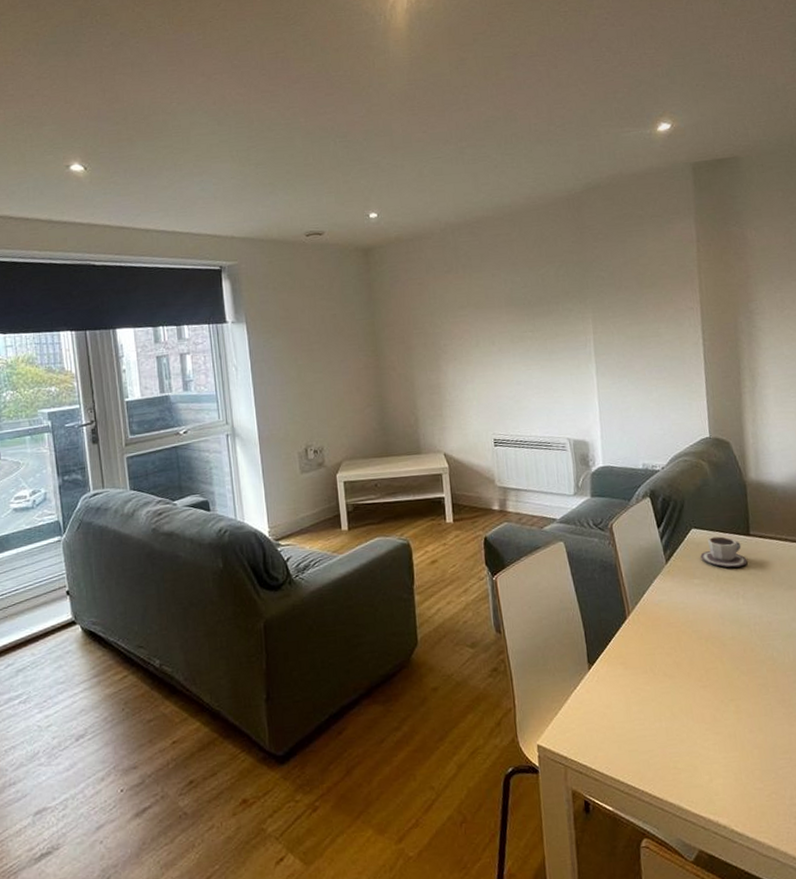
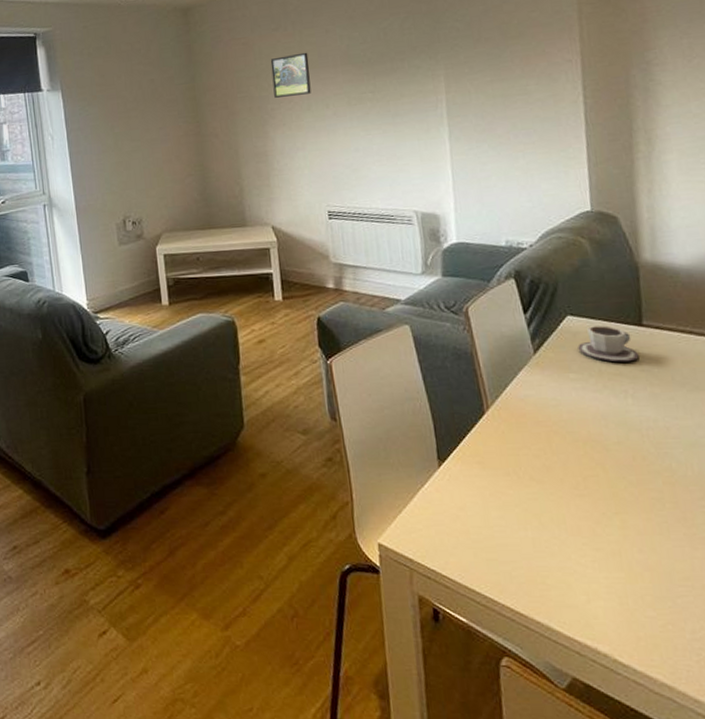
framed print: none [443,293,480,334] -> present [270,52,311,98]

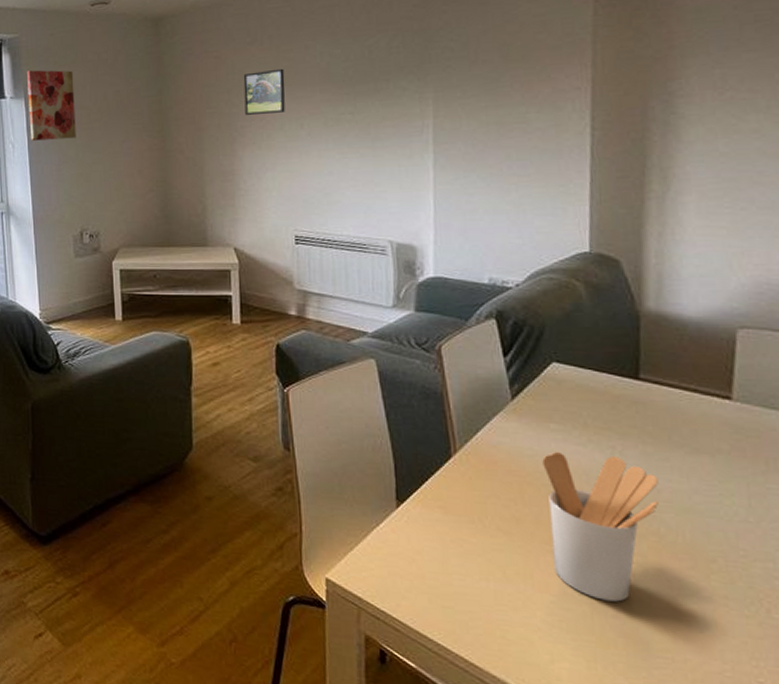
wall art: none [62,61,114,132] -> present [27,70,76,141]
utensil holder: none [565,400,669,538] -> present [542,452,659,602]
cup: present [578,325,639,362] -> none [562,375,632,417]

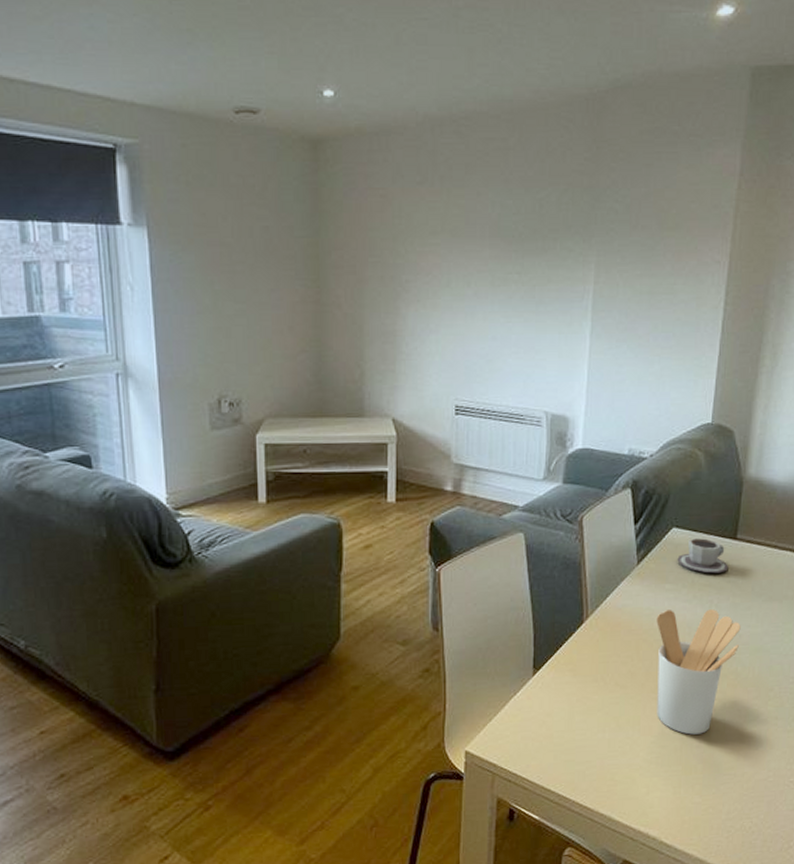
wall art: present [27,70,76,141] -> none [150,190,214,283]
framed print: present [243,68,285,115] -> none [411,216,454,267]
cup: none [562,375,632,417] -> present [677,538,728,574]

